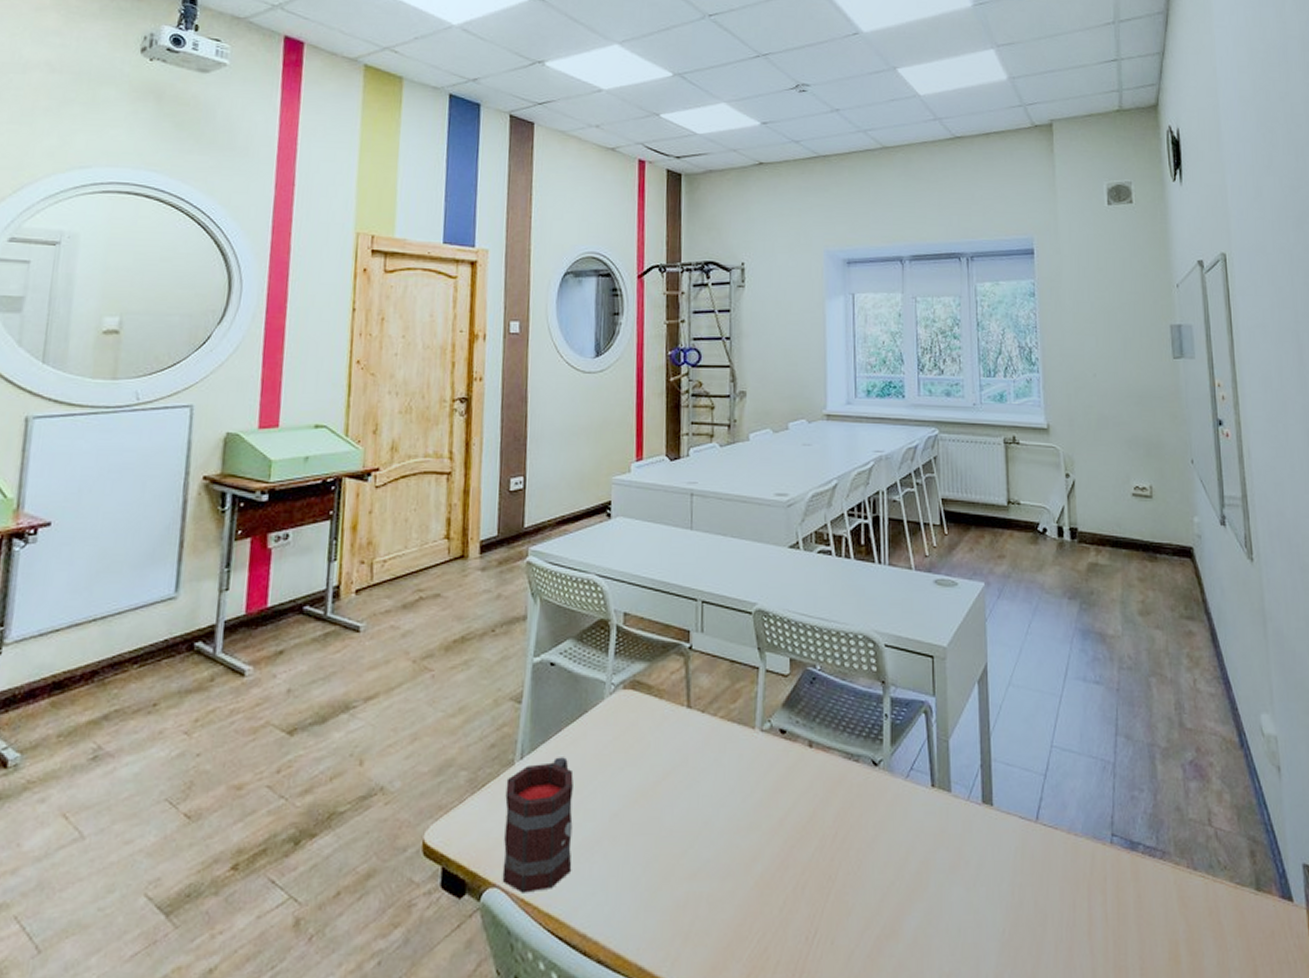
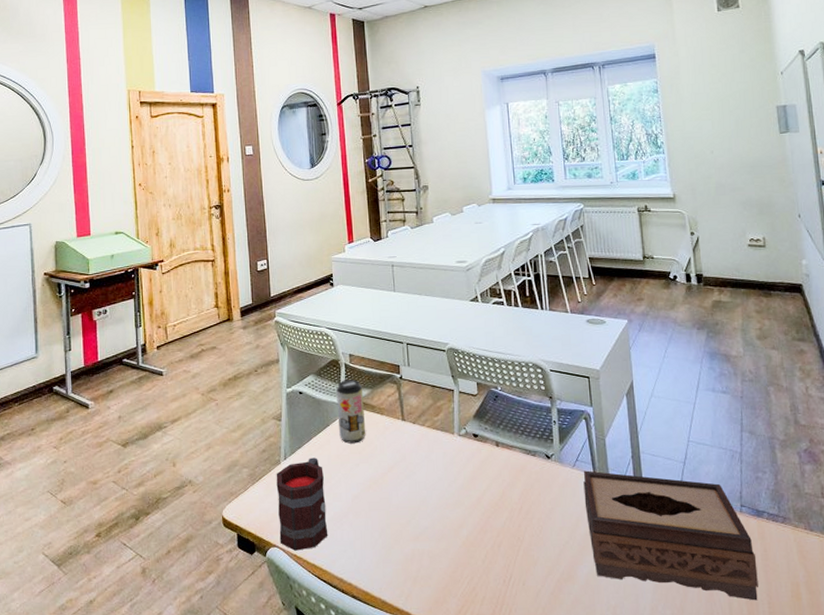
beverage can: none [600,646,638,738] -> present [336,378,366,444]
tissue box: none [918,783,1129,965] -> present [583,470,758,601]

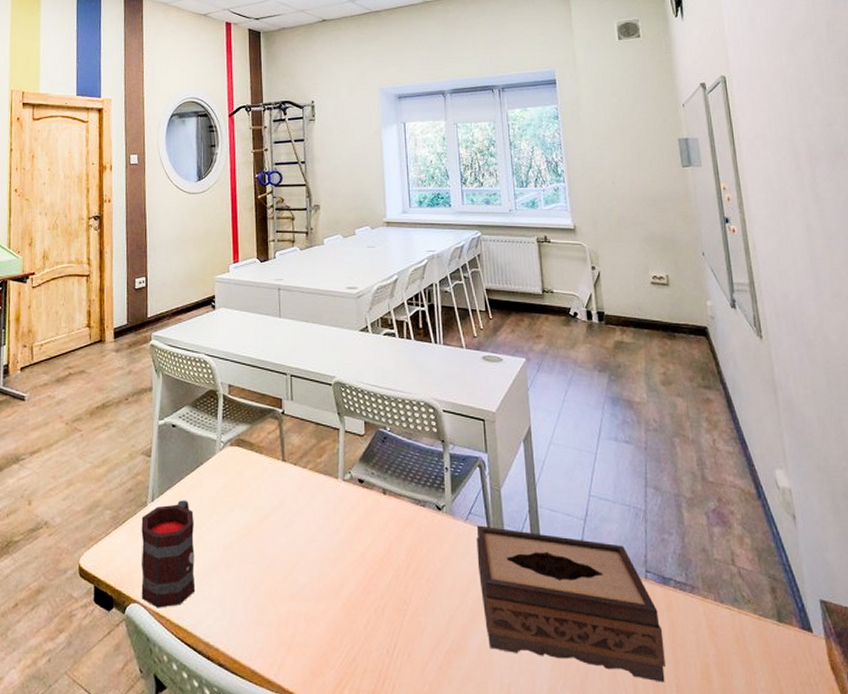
beverage can: present [336,378,366,444] -> none [212,412,243,485]

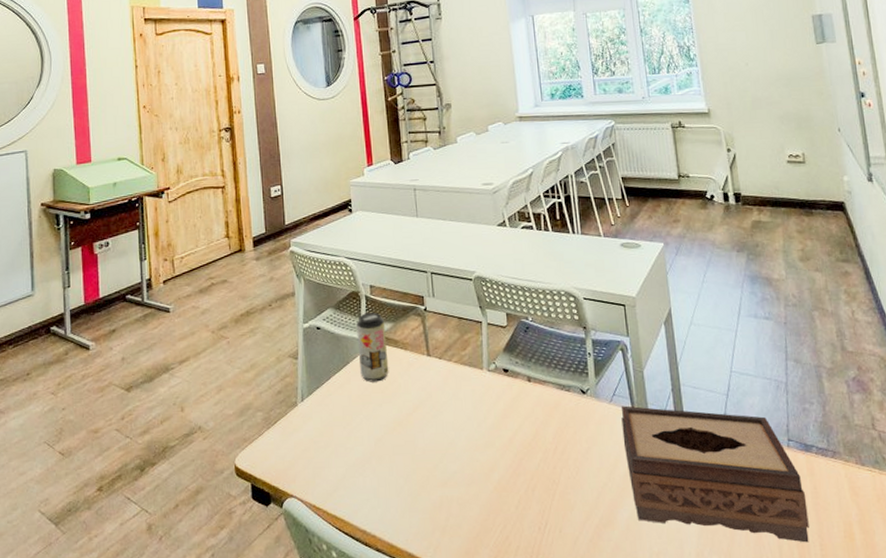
mug: present [141,500,196,608] -> none [292,398,350,501]
beverage can: none [212,412,243,485] -> present [356,312,389,382]

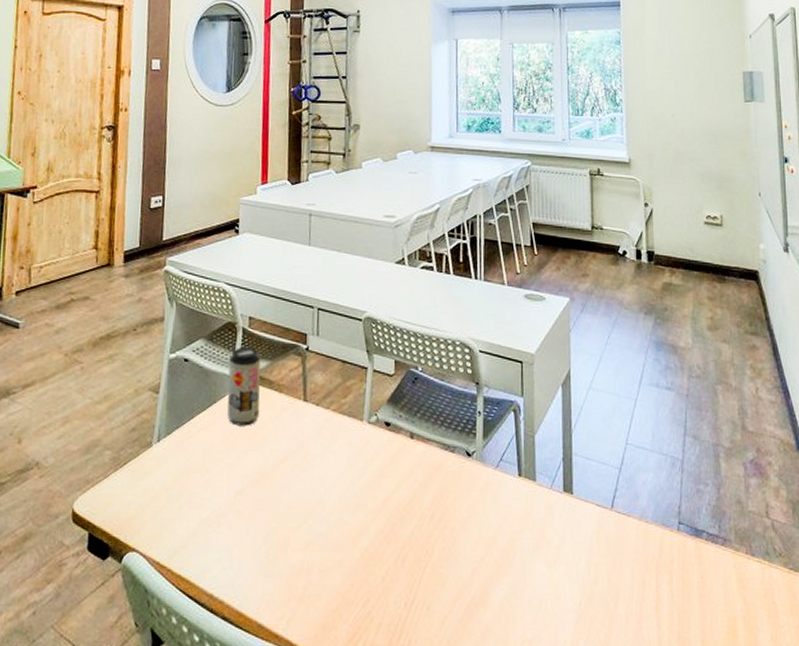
tissue box: present [621,405,809,543] -> none [506,473,692,637]

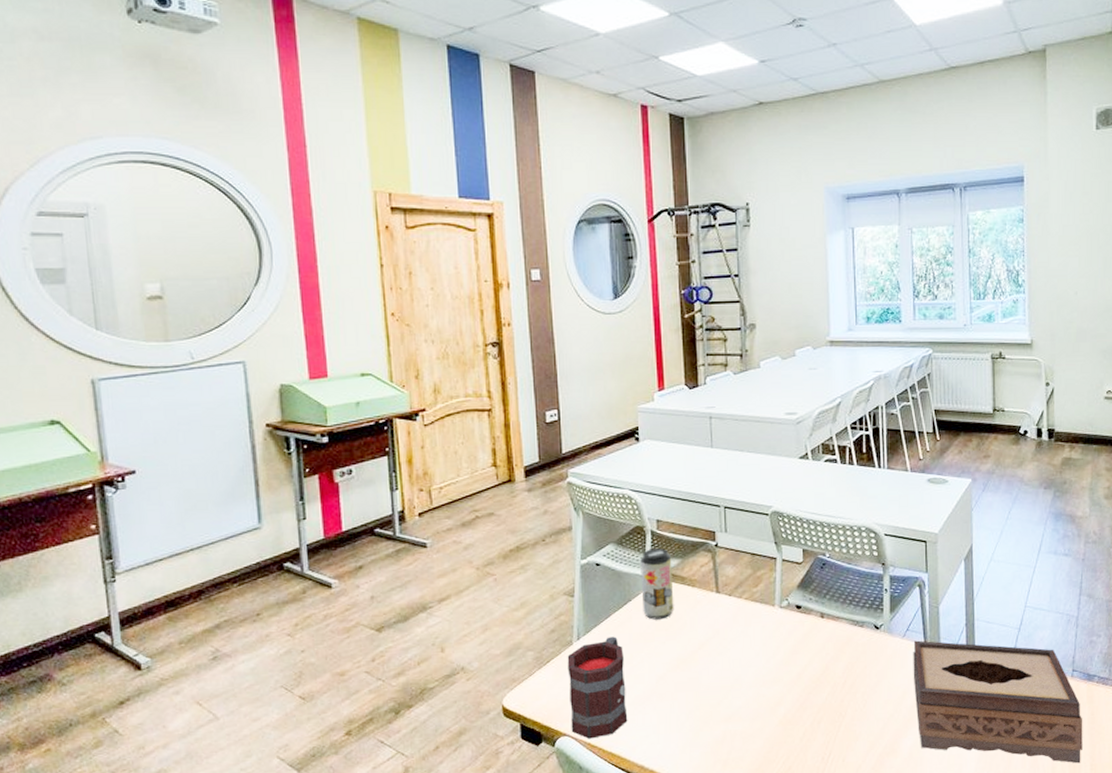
mug: none [140,441,204,557] -> present [567,636,628,739]
tissue box: none [506,473,692,637] -> present [913,640,1083,764]

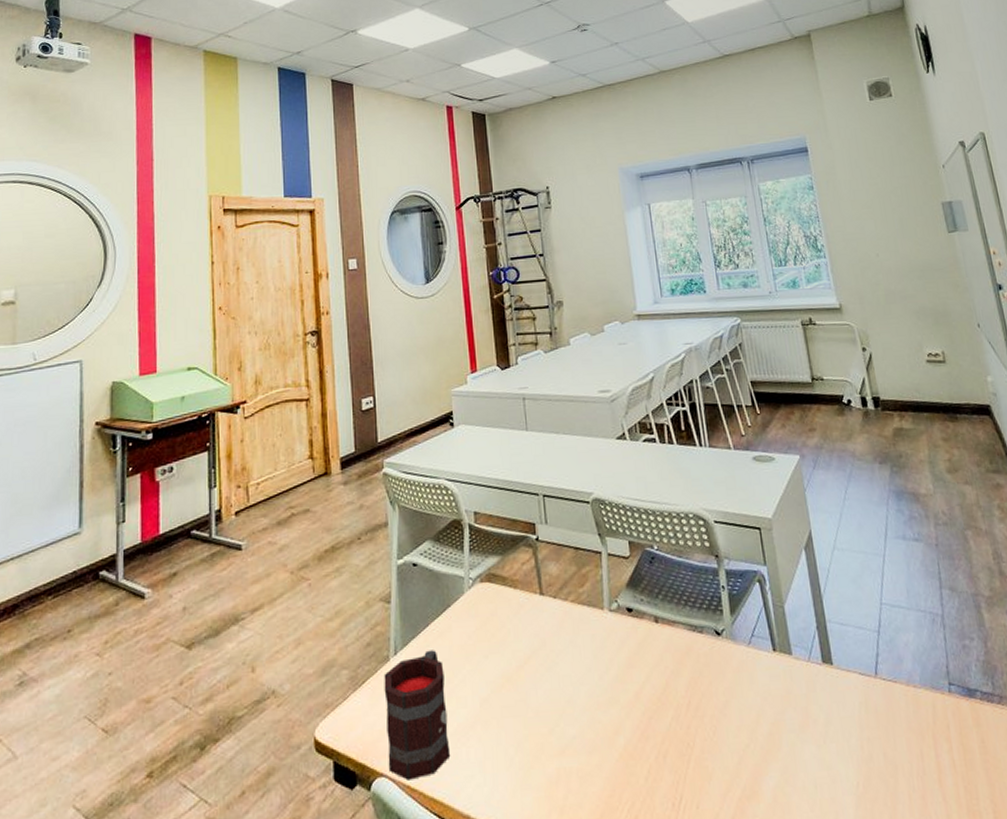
beverage can: present [640,547,674,620] -> none [459,543,496,629]
tissue box: present [913,640,1083,764] -> none [762,648,981,810]

